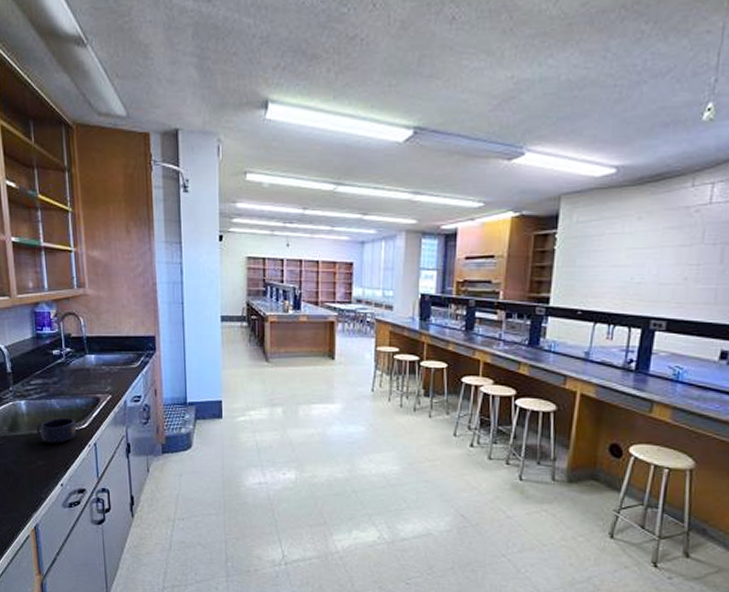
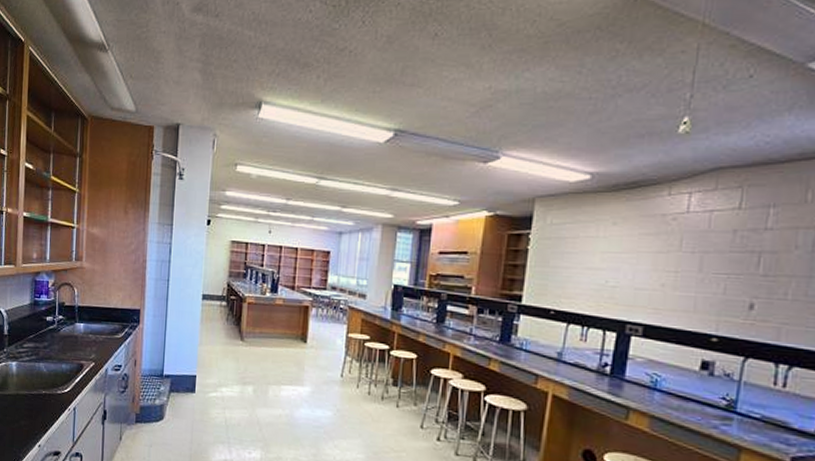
mug: present [36,417,76,443] -> none [23,380,59,405]

